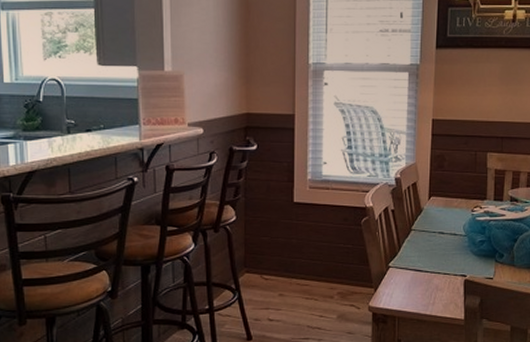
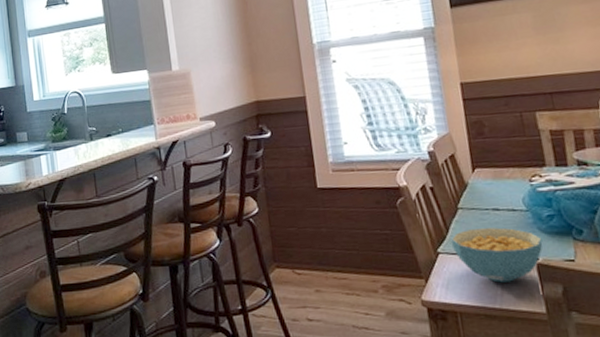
cereal bowl: none [401,248,472,294] -> present [450,227,543,283]

